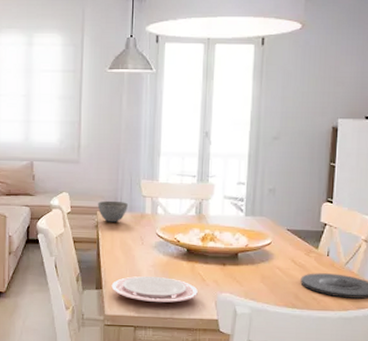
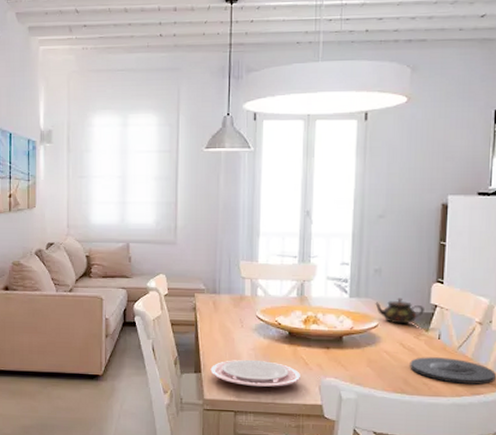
bowl: present [97,200,128,222] -> none [195,282,226,304]
teapot: none [269,216,315,242] -> present [375,297,424,324]

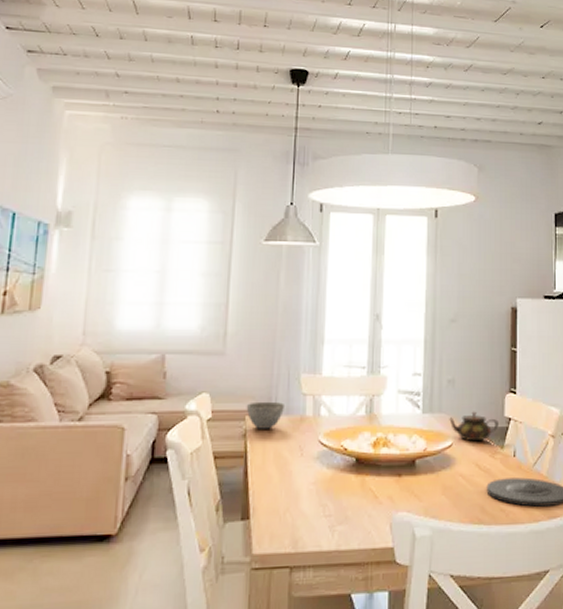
bowl: none [195,282,226,304] -> present [246,401,284,429]
plate: present [210,360,300,388] -> none [261,497,369,533]

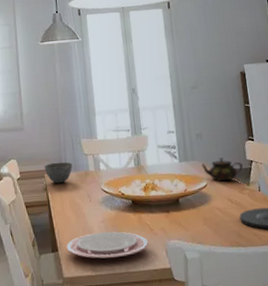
plate: none [261,497,369,533] -> present [66,231,148,259]

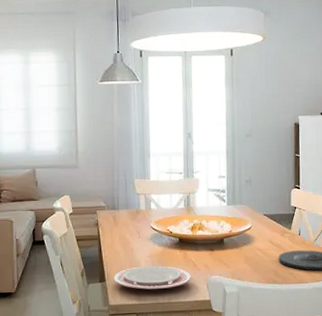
bowl: present [44,162,72,184] -> none [96,200,124,220]
teapot: present [201,157,243,182] -> none [248,202,287,225]

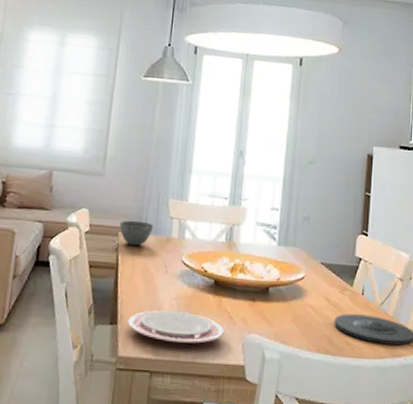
bowl: none [96,200,124,220] -> present [119,220,153,246]

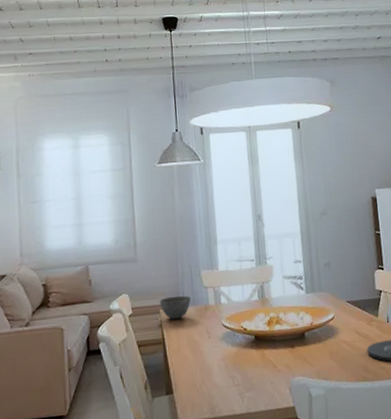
plate: present [127,310,224,344] -> none [182,370,271,400]

